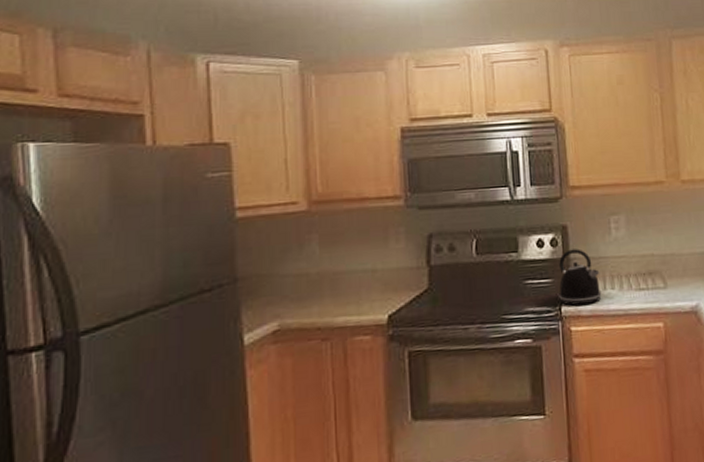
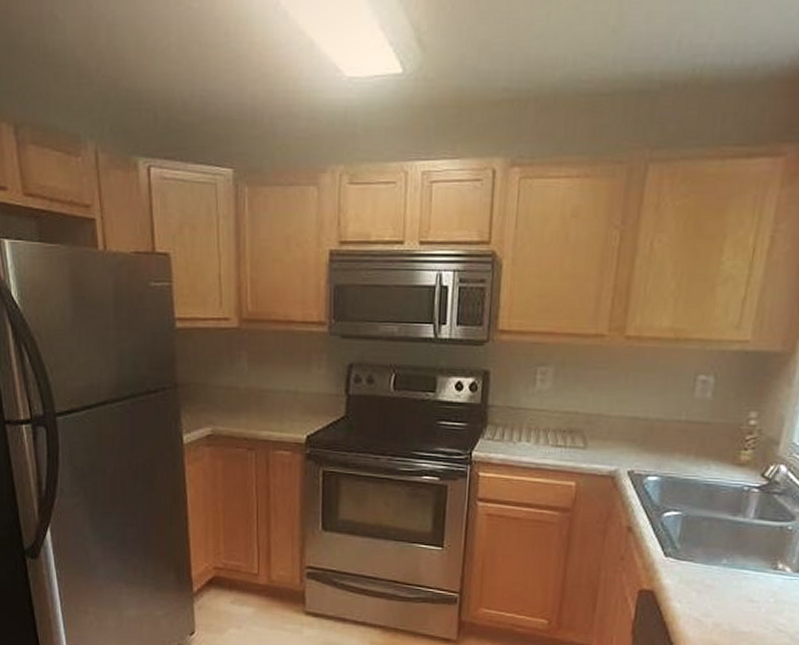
kettle: present [559,248,602,306] -> none [471,396,517,453]

